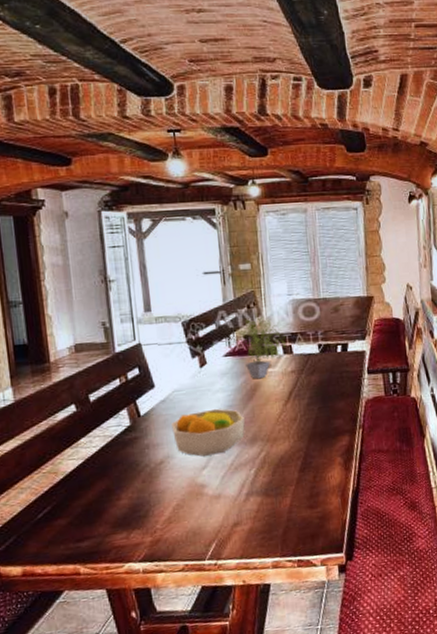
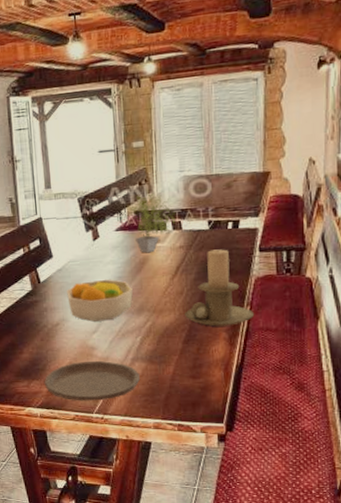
plate: none [147,499,255,549] -> present [44,361,140,401]
candle holder: none [299,372,367,452] -> present [185,249,255,327]

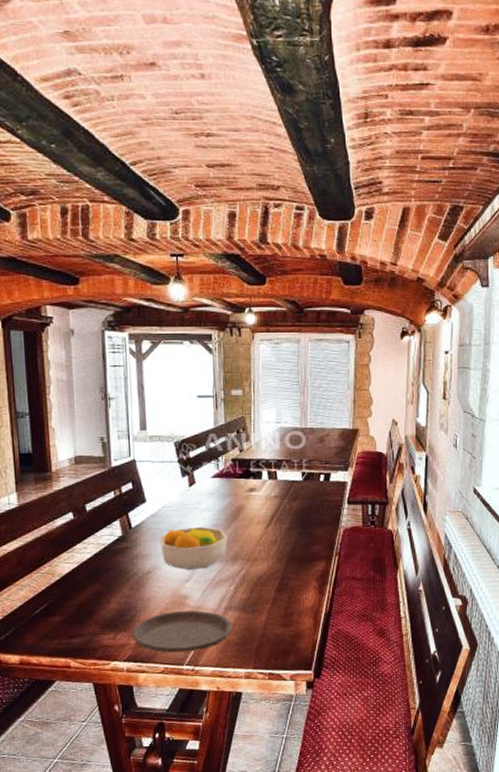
potted plant: present [127,188,176,253] -> none [225,437,272,502]
candle holder: present [185,249,255,327] -> none [278,500,343,575]

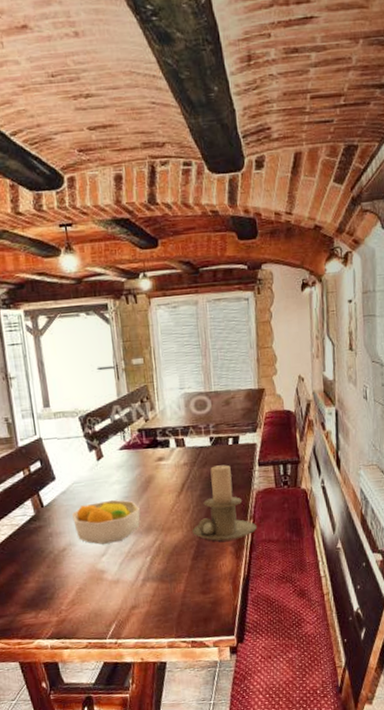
plate: present [132,610,232,653] -> none [53,584,152,628]
candle holder: none [278,500,343,575] -> present [192,465,258,541]

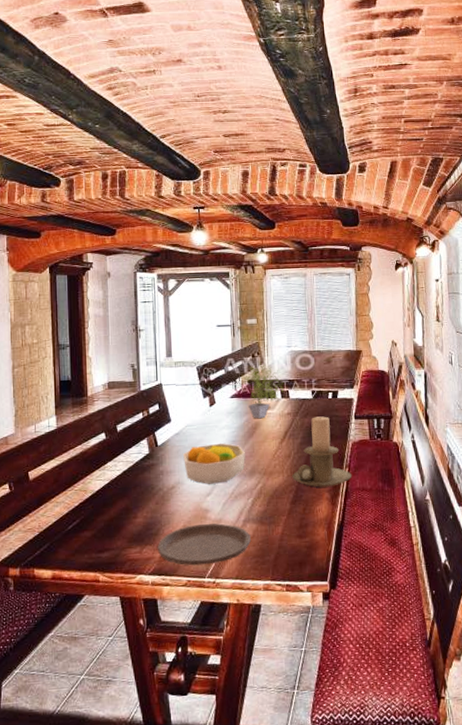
plate: none [53,584,152,628] -> present [157,523,251,566]
potted plant: none [131,406,179,472] -> present [242,360,285,419]

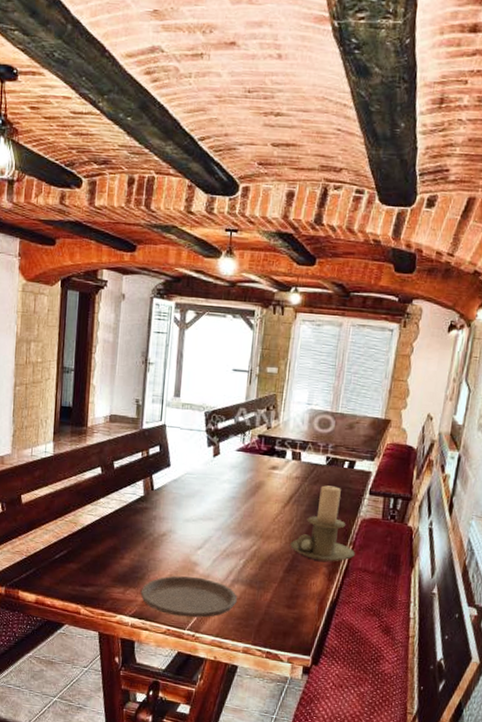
fruit bowl: present [183,443,245,484] -> none [178,496,244,539]
potted plant: present [242,360,285,419] -> none [251,415,298,478]

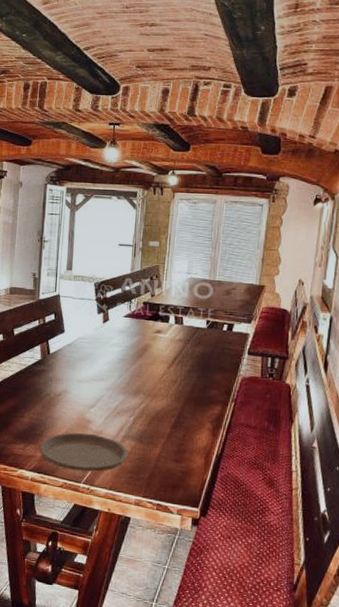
candle holder: present [290,485,356,562] -> none [176,347,238,418]

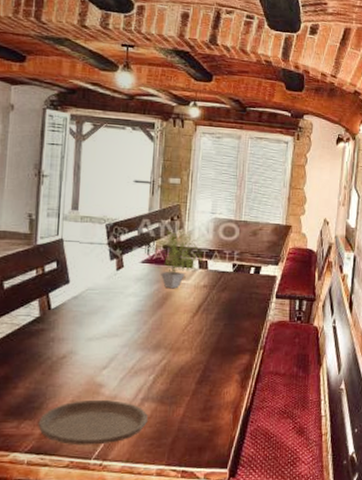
potted plant: none [137,284,180,342] -> present [156,225,204,289]

